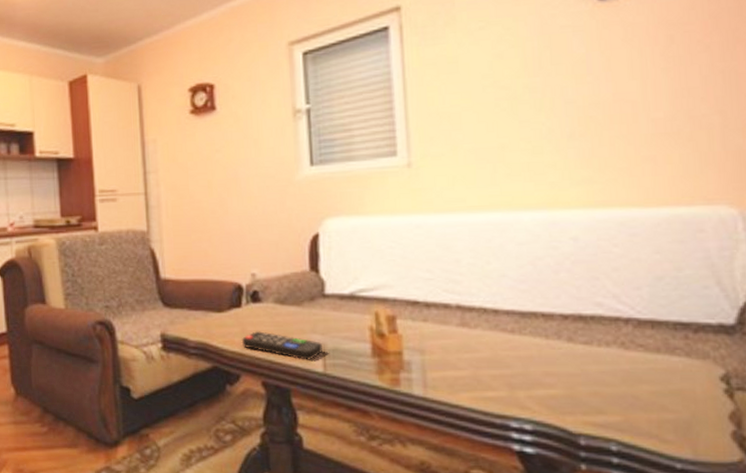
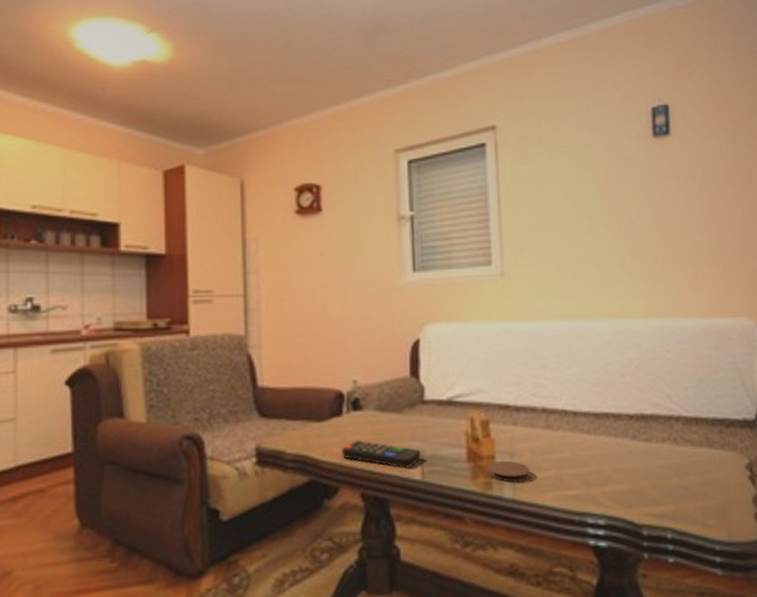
coaster: none [395,357,443,380] -> present [488,460,530,483]

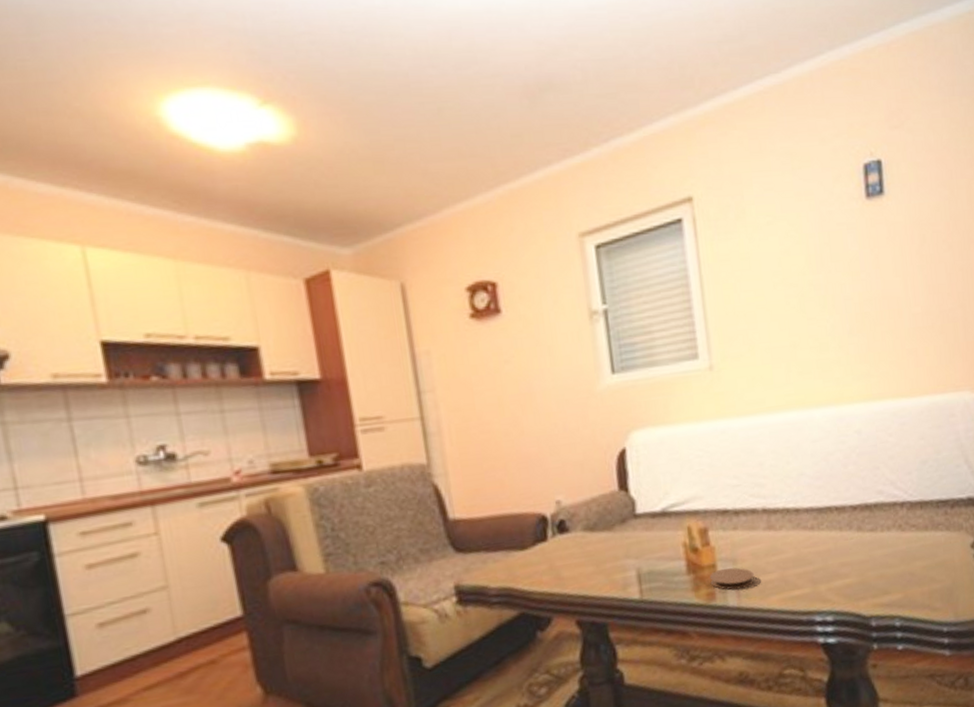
remote control: present [341,439,421,469] -> none [550,564,638,589]

